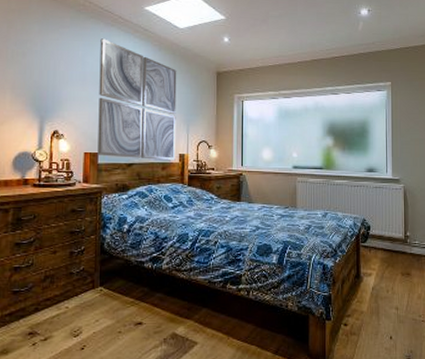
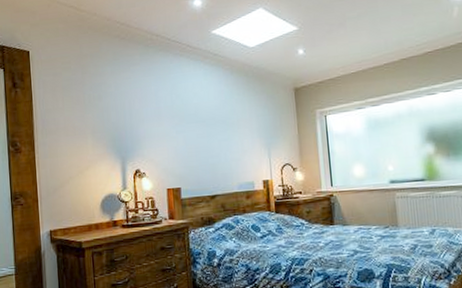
wall art: present [97,38,177,161] -> none [171,70,260,191]

